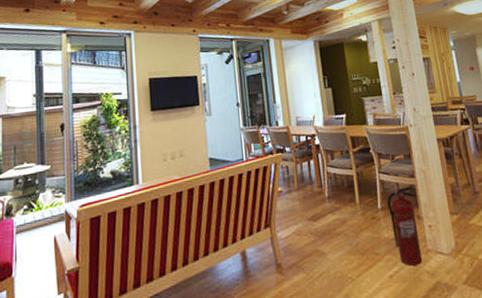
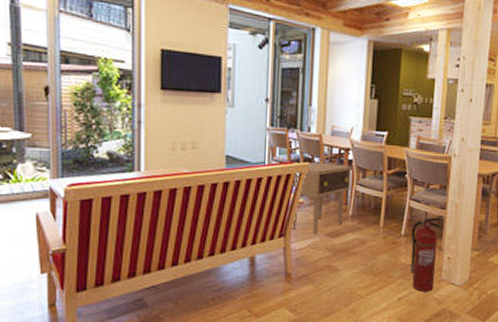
side table: none [271,150,322,220] -> present [291,162,351,234]

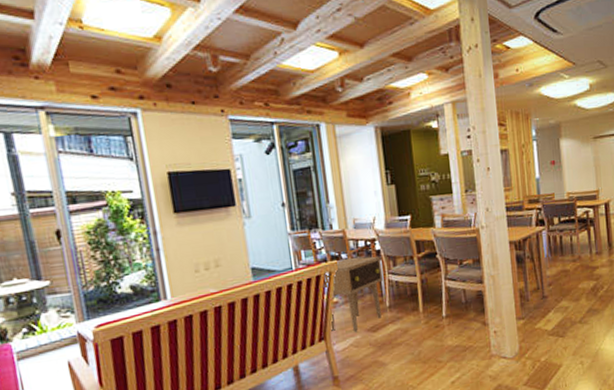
fire extinguisher: present [410,217,442,292] -> none [452,292,486,372]

